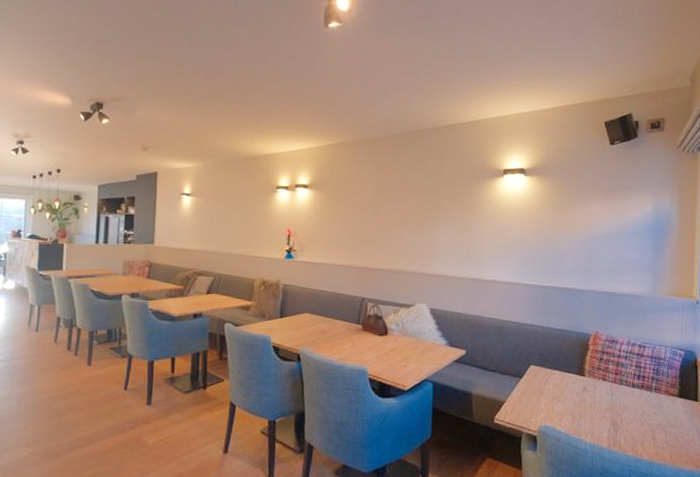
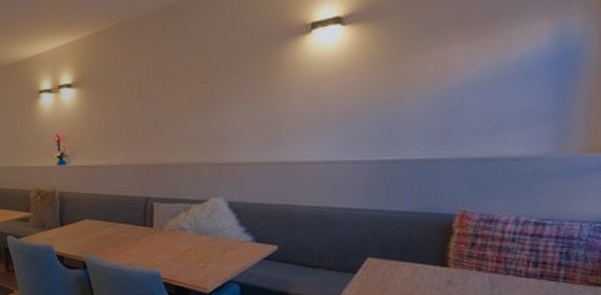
handbag: present [361,303,389,337] -> none [148,202,181,237]

